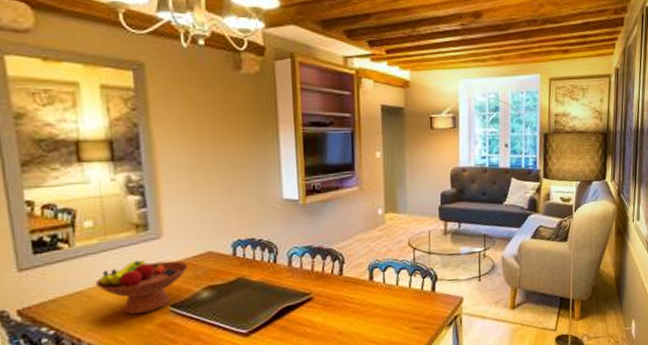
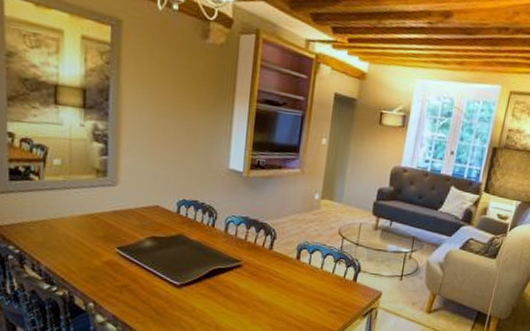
fruit bowl: present [94,260,188,315] -> none [56,202,136,251]

